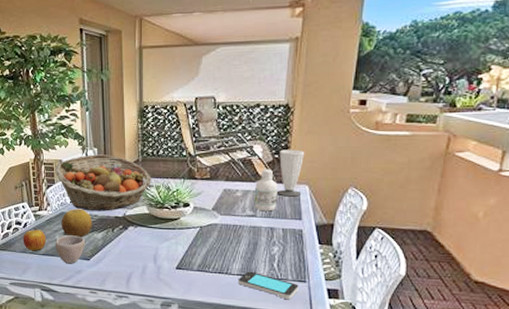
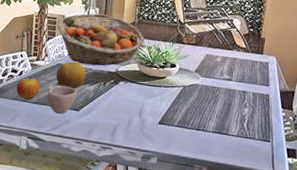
smartphone: present [237,271,299,300] -> none [212,129,264,158]
bottle: present [254,169,278,212] -> none [230,40,251,77]
cup: present [276,149,305,197] -> none [250,25,275,66]

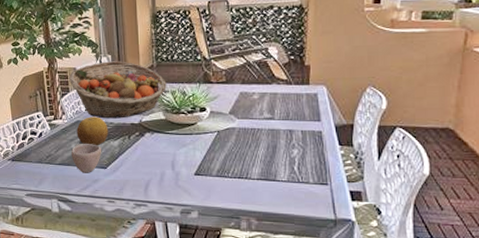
apple: present [16,76,40,99] -> none [38,137,63,161]

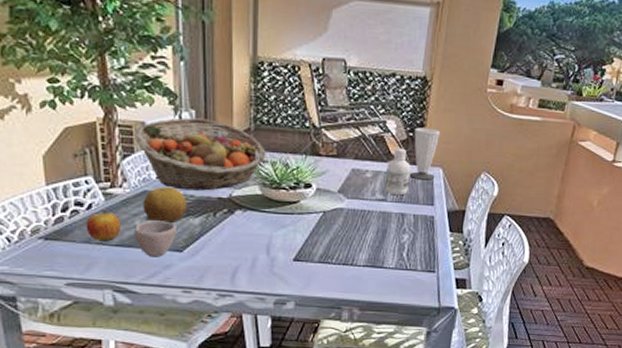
apple: none [38,137,63,161] -> present [86,210,122,241]
bottle: none [271,70,295,114] -> present [384,147,411,196]
cup: none [294,50,321,98] -> present [409,127,441,180]

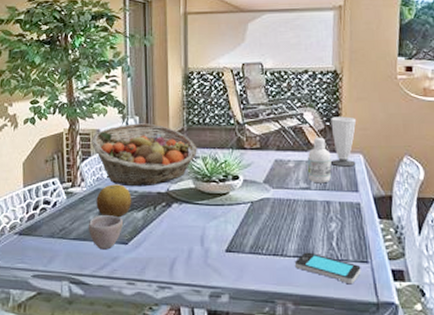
apple: present [86,210,122,241] -> none [51,207,79,236]
smartphone: none [363,262,428,292] -> present [294,252,361,285]

